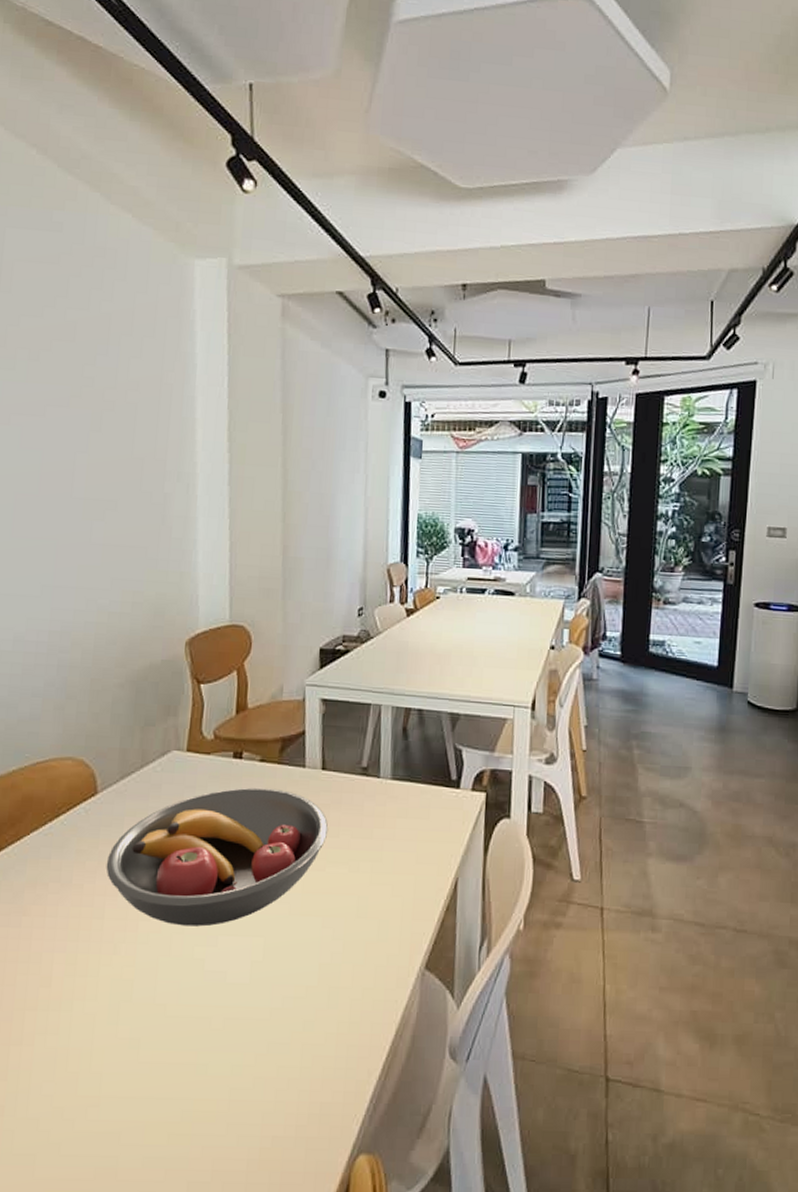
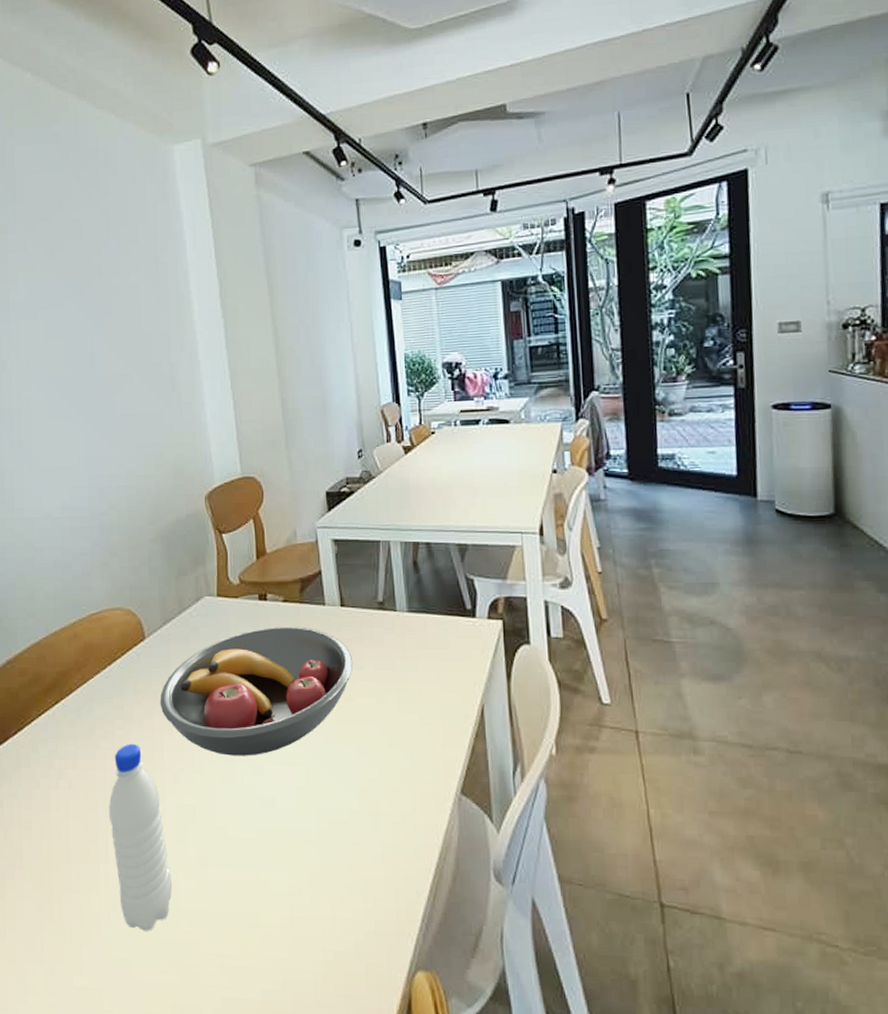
water bottle: none [29,910,97,1122] -> present [108,743,172,931]

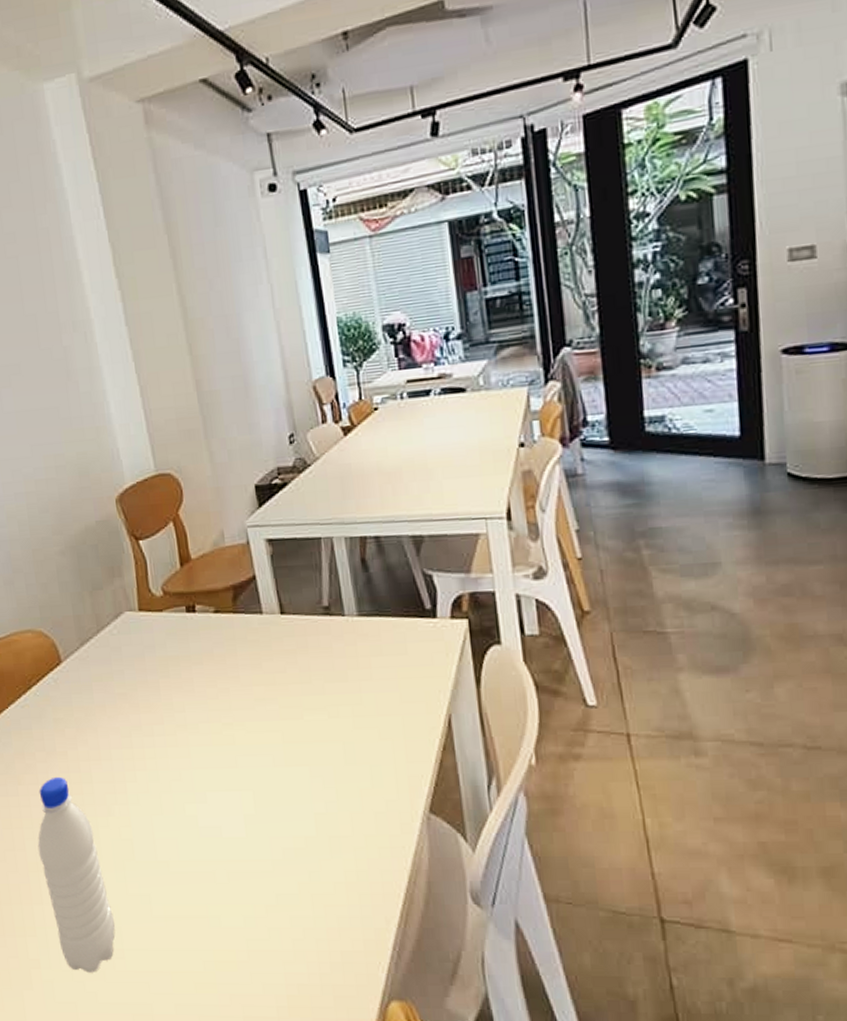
fruit bowl: present [160,626,354,756] -> none [84,639,299,785]

